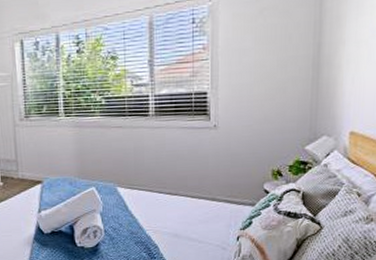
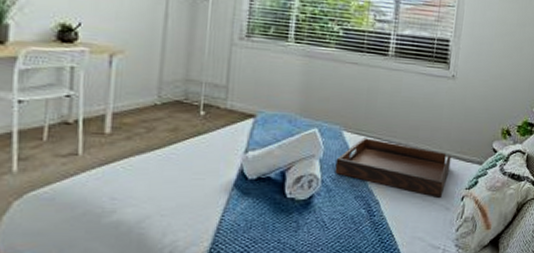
serving tray: none [114,191,222,239] -> present [335,138,452,198]

